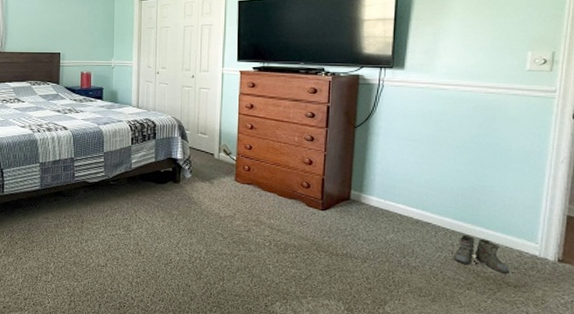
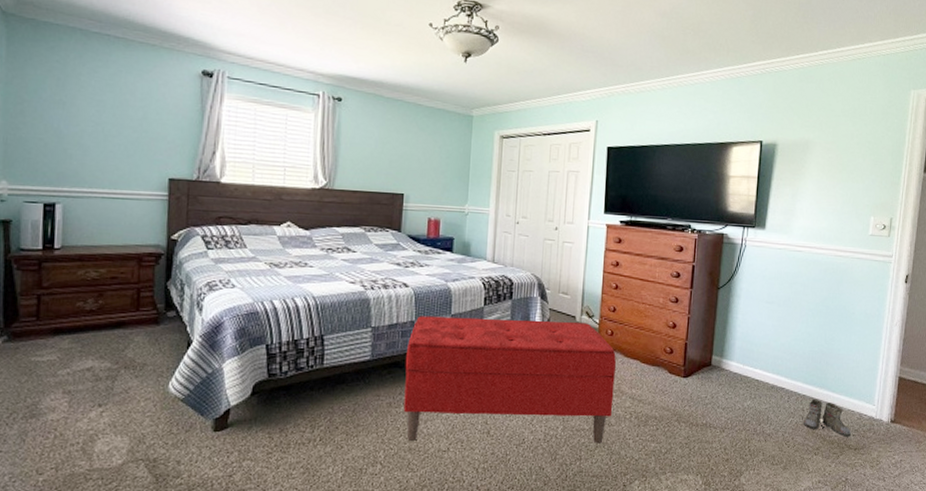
bench: none [67,153,255,267] -> present [403,316,617,444]

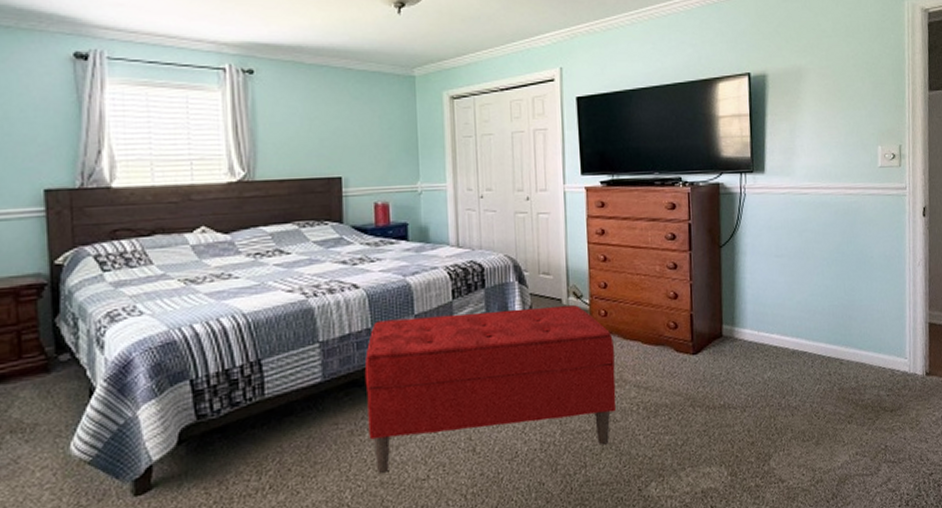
boots: present [802,398,851,437] -> none [829,359,885,399]

